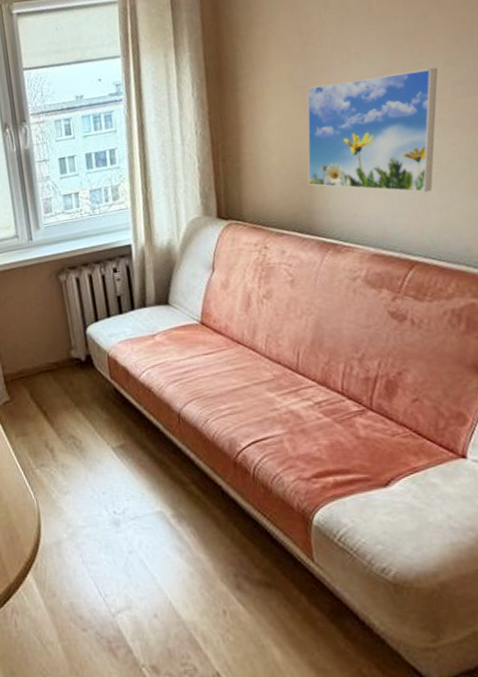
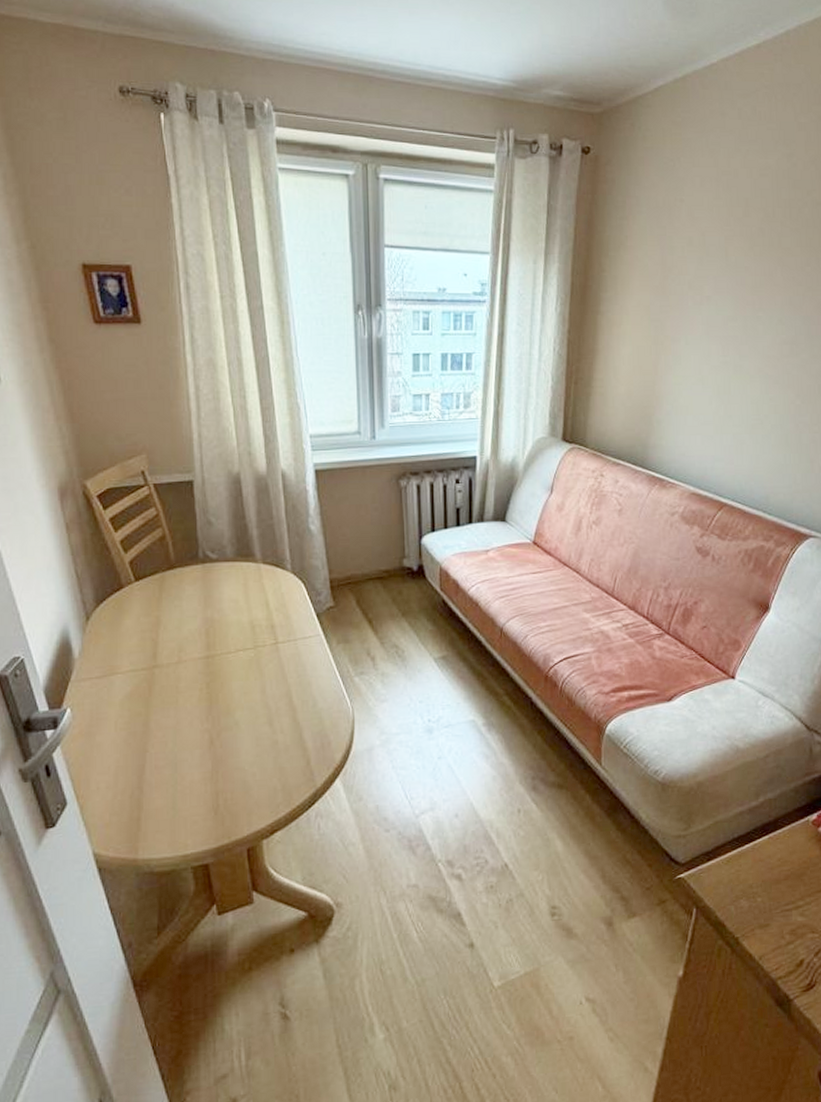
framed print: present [307,67,438,193] -> none [648,323,772,441]

